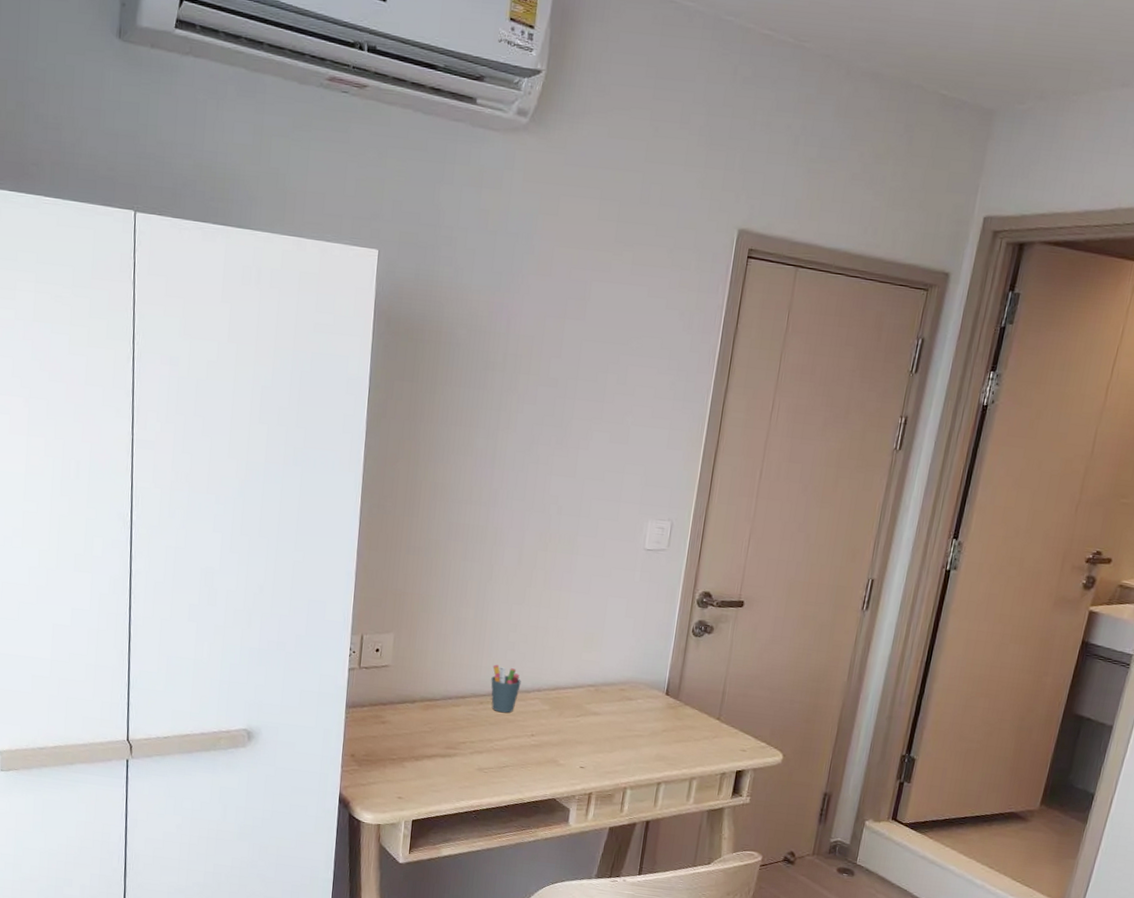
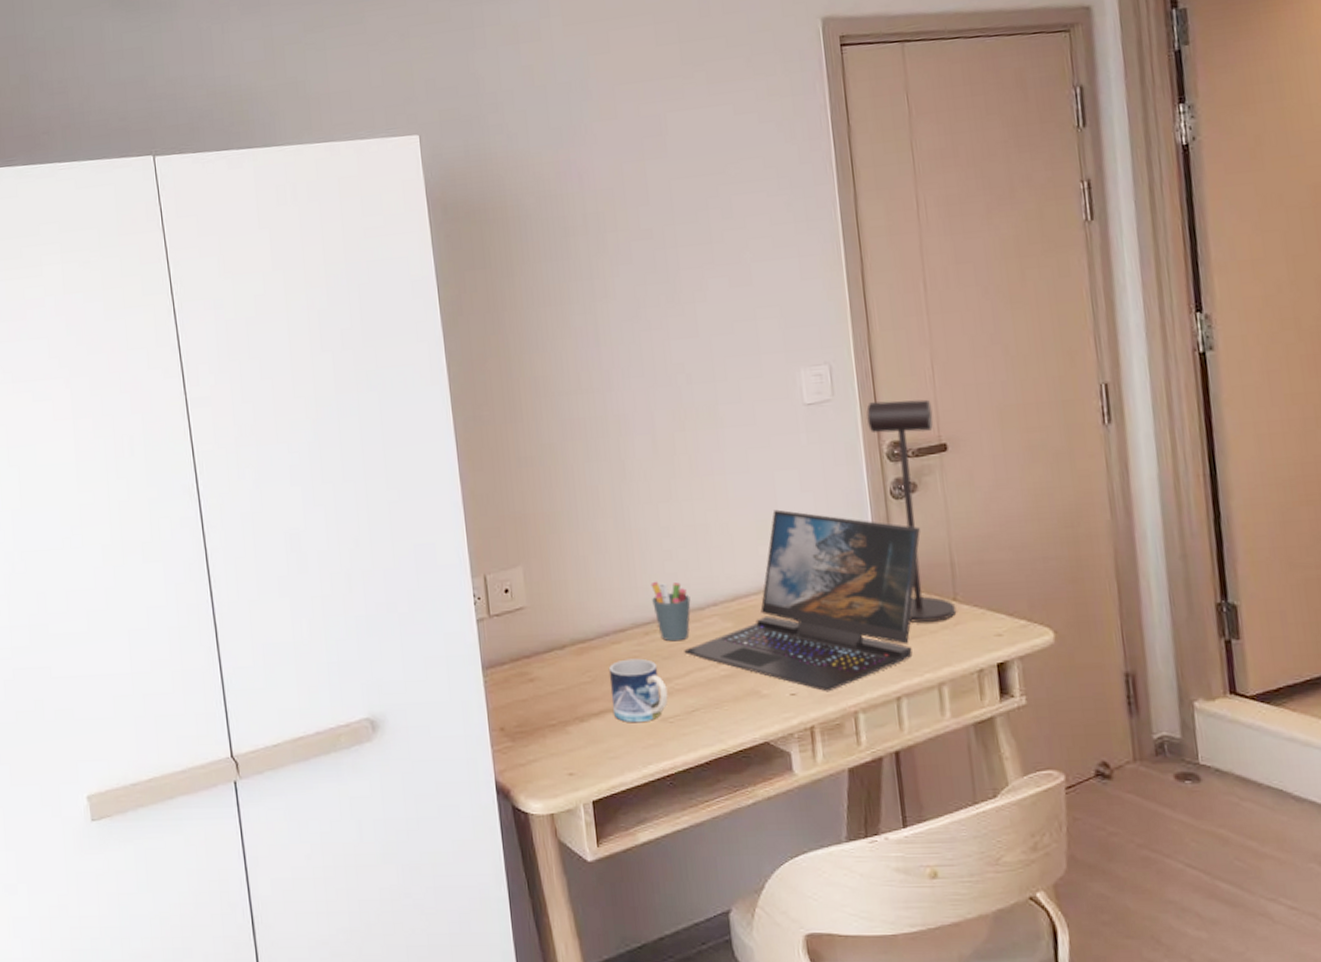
mug: none [442,719,488,769] -> present [608,658,668,723]
laptop: none [507,627,707,770] -> present [684,509,920,692]
desk lamp: none [681,558,741,733] -> present [866,399,957,623]

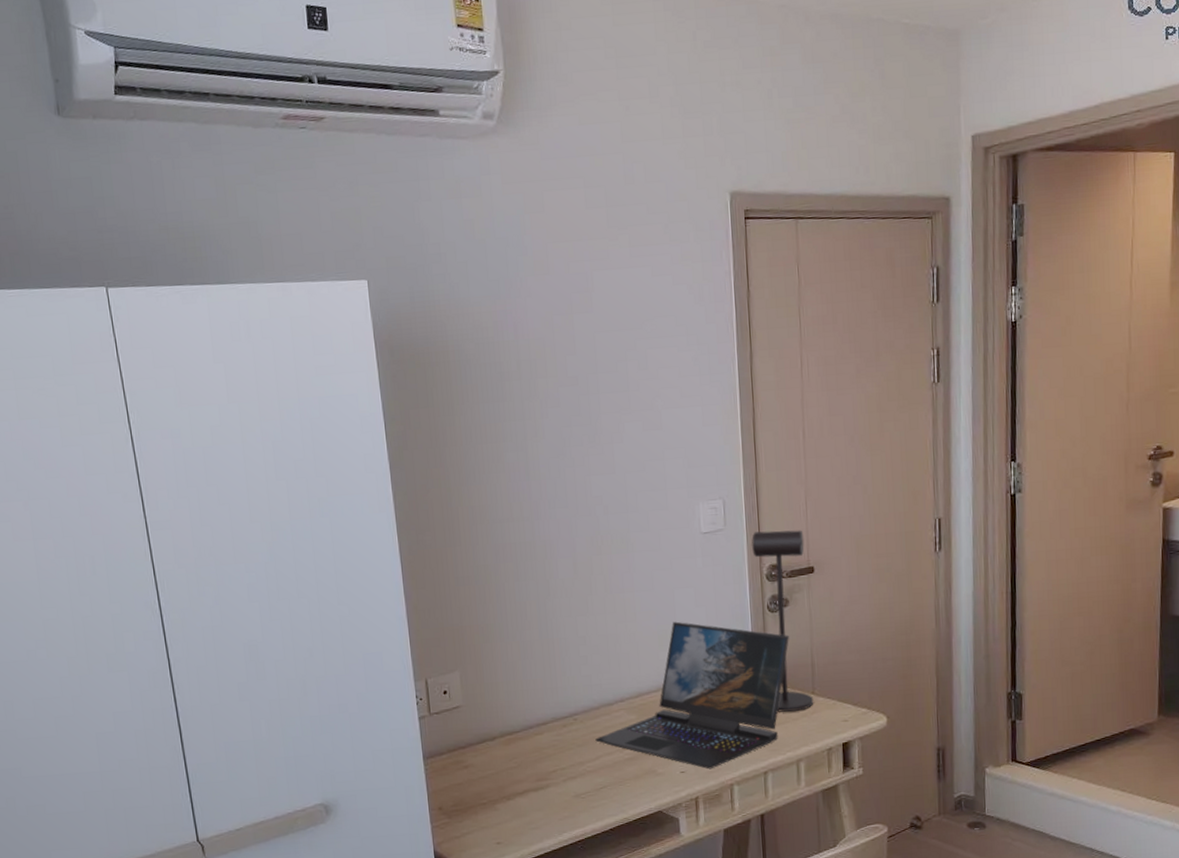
mug: present [608,658,668,723] -> none [532,746,581,800]
pen holder: present [650,581,691,642] -> none [569,682,602,732]

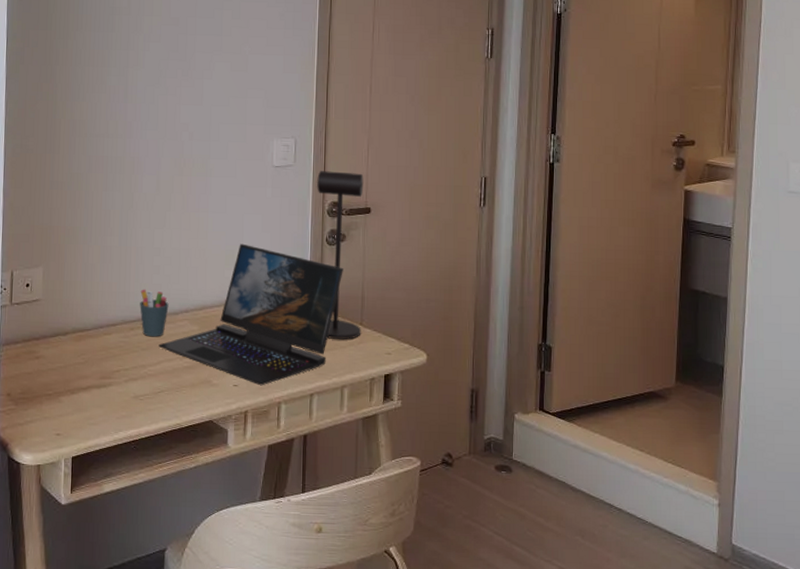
pen holder: none [569,682,602,732] -> present [140,289,169,337]

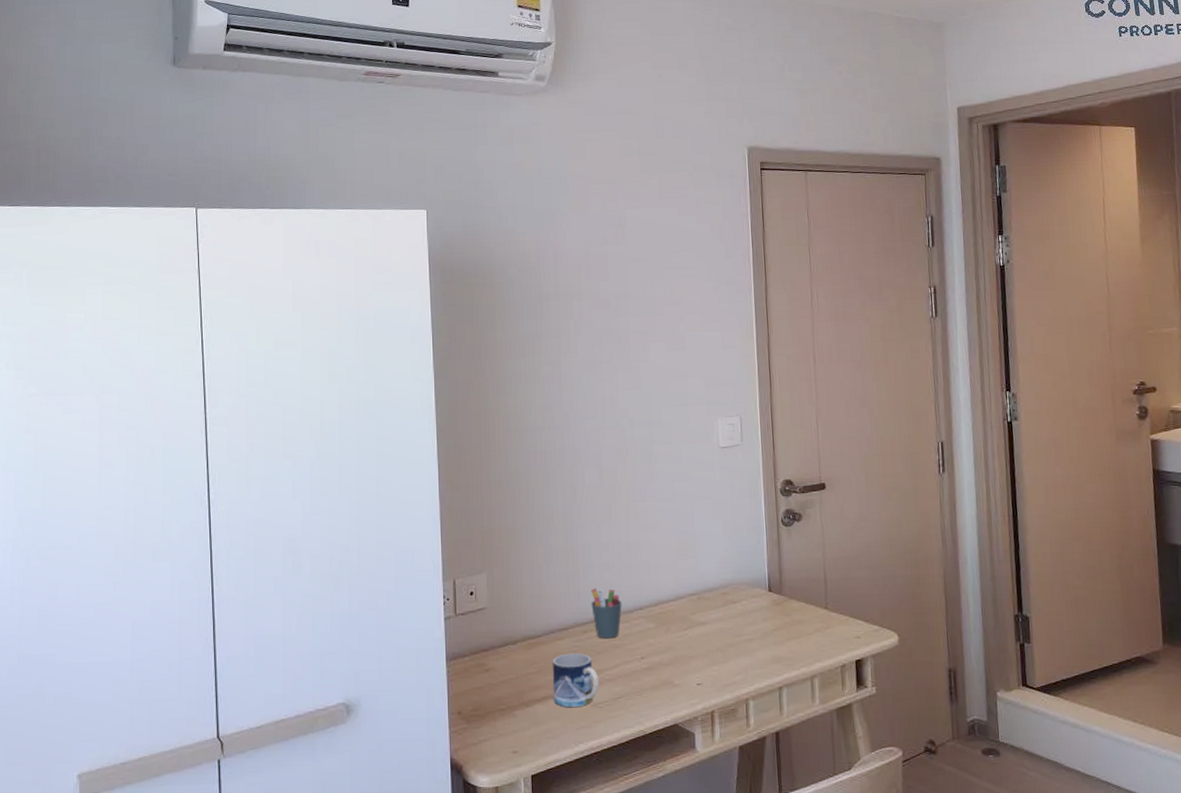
mug: none [98,347,142,398] -> present [552,653,599,708]
laptop: present [158,243,343,386] -> none [614,531,803,683]
desk lamp: present [317,171,364,339] -> none [767,447,827,626]

